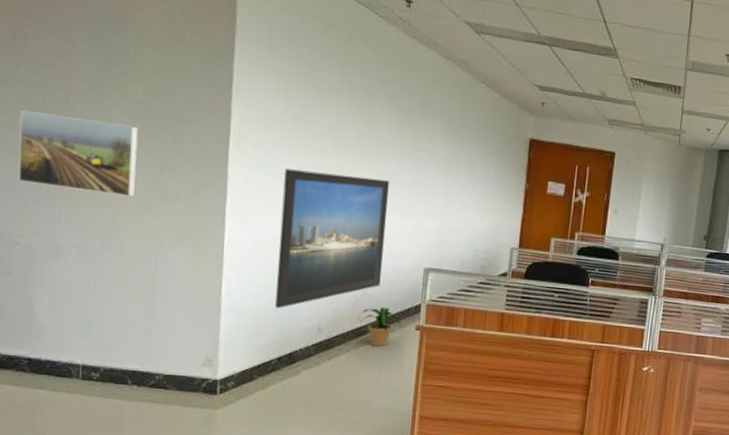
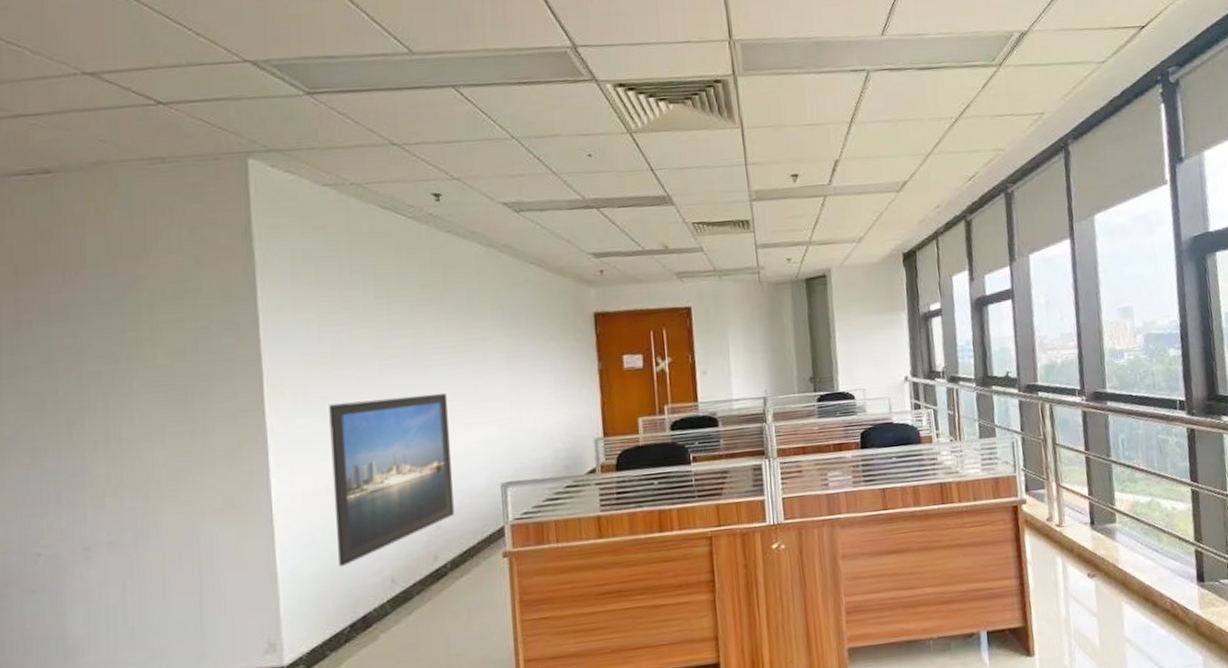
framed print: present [17,109,139,197] -> none [31,394,167,484]
potted plant: present [359,307,402,347] -> none [437,539,487,587]

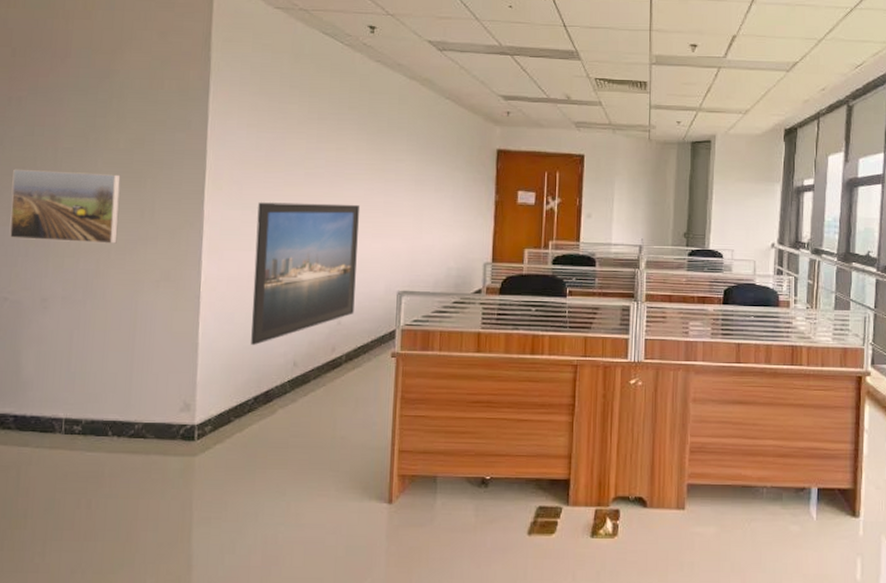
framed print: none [31,394,167,484] -> present [9,169,121,244]

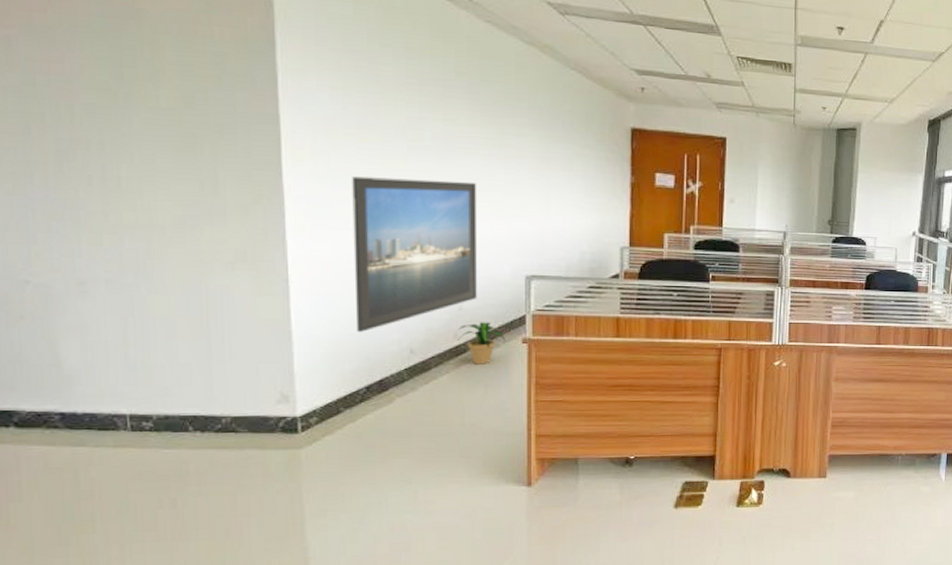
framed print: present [9,169,121,244] -> none [13,126,172,219]
potted plant: none [334,336,377,378] -> present [456,322,506,364]

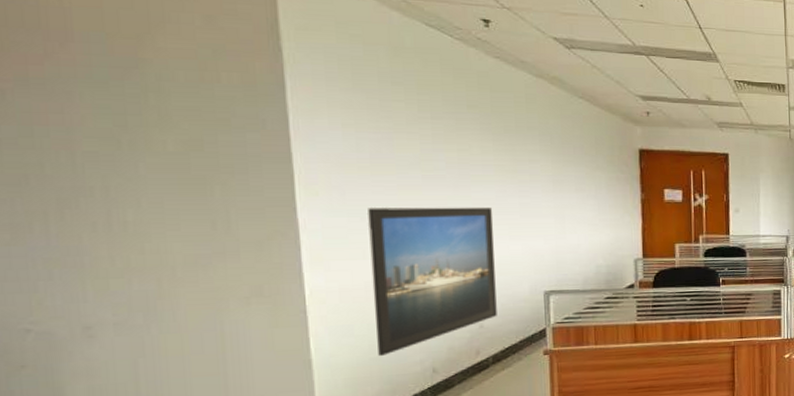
potted plant: present [456,322,506,364] -> none [479,337,528,378]

